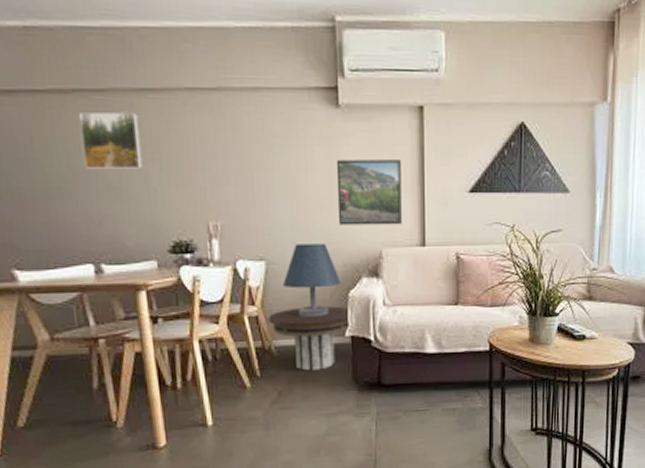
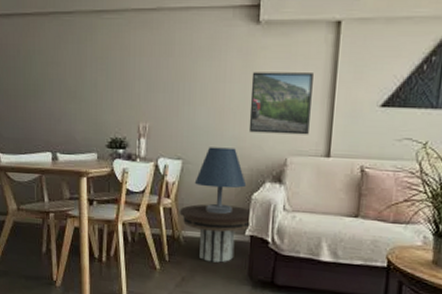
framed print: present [78,111,143,171] -> none [52,29,94,77]

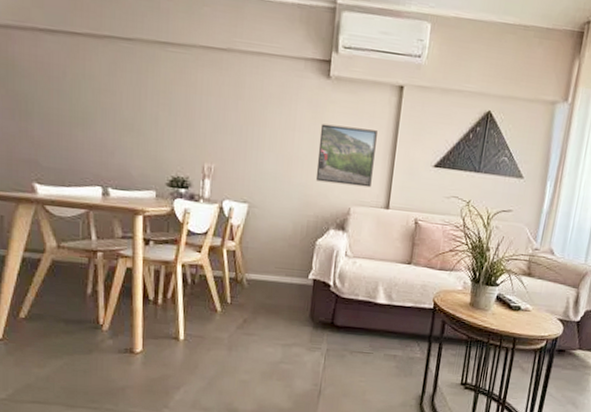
side table: present [179,204,250,263] -> none [243,247,314,305]
table lamp: present [194,147,247,214] -> none [260,192,312,258]

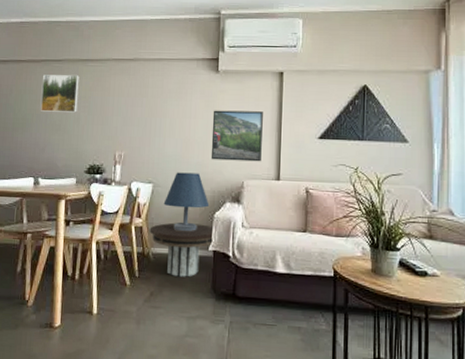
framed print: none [105,56,157,111] -> present [40,74,79,113]
side table: none [243,247,314,305] -> present [149,222,212,277]
table lamp: none [260,192,312,258] -> present [163,172,210,231]

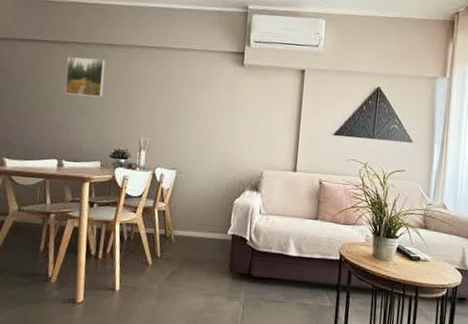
side table: present [149,222,212,277] -> none [172,207,232,258]
table lamp: present [163,172,210,231] -> none [186,160,230,216]
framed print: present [210,110,263,162] -> none [233,102,284,154]

